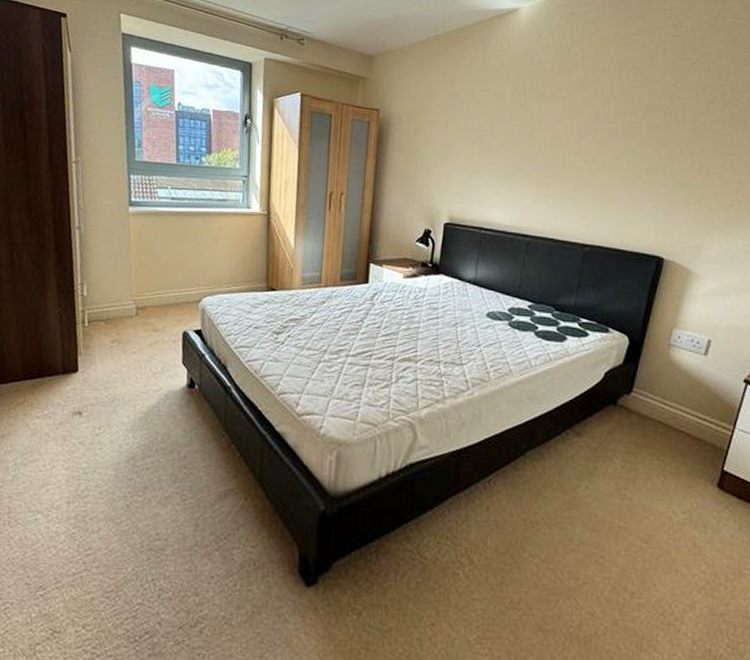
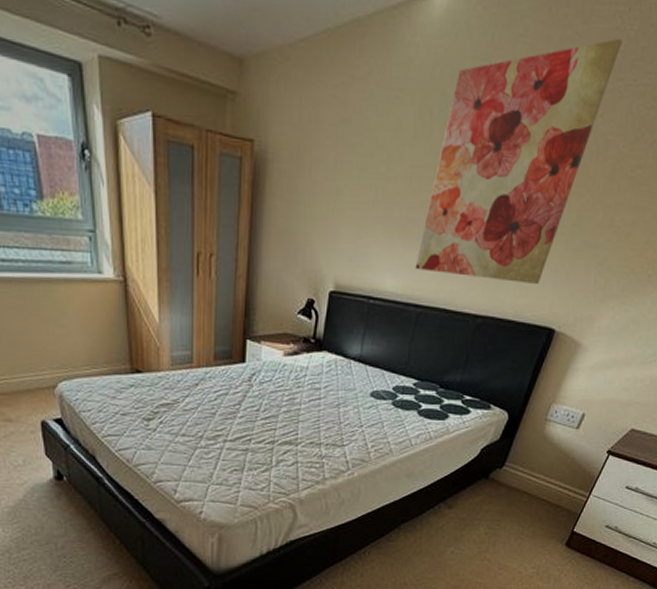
wall art: none [521,32,682,217] -> present [415,38,623,284]

